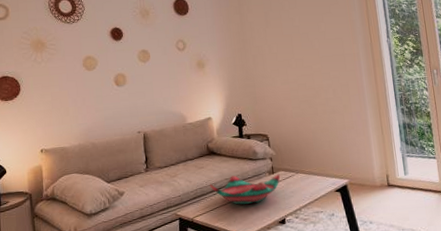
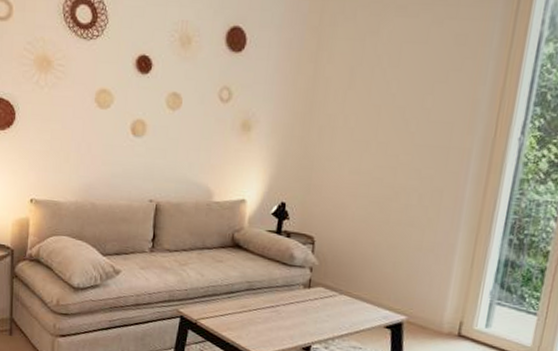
decorative bowl: present [210,173,281,205] -> none [226,279,318,319]

